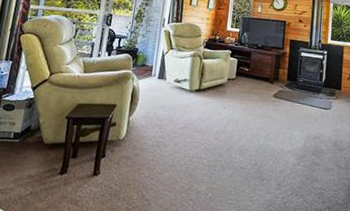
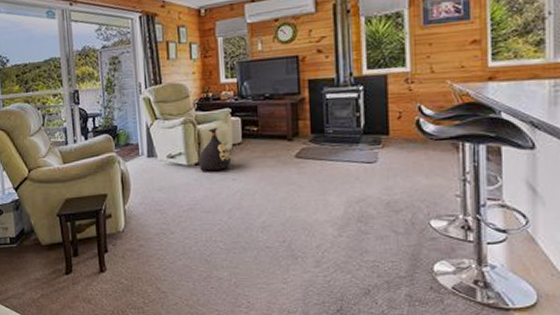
bag: none [199,64,225,98] -> present [199,128,232,171]

